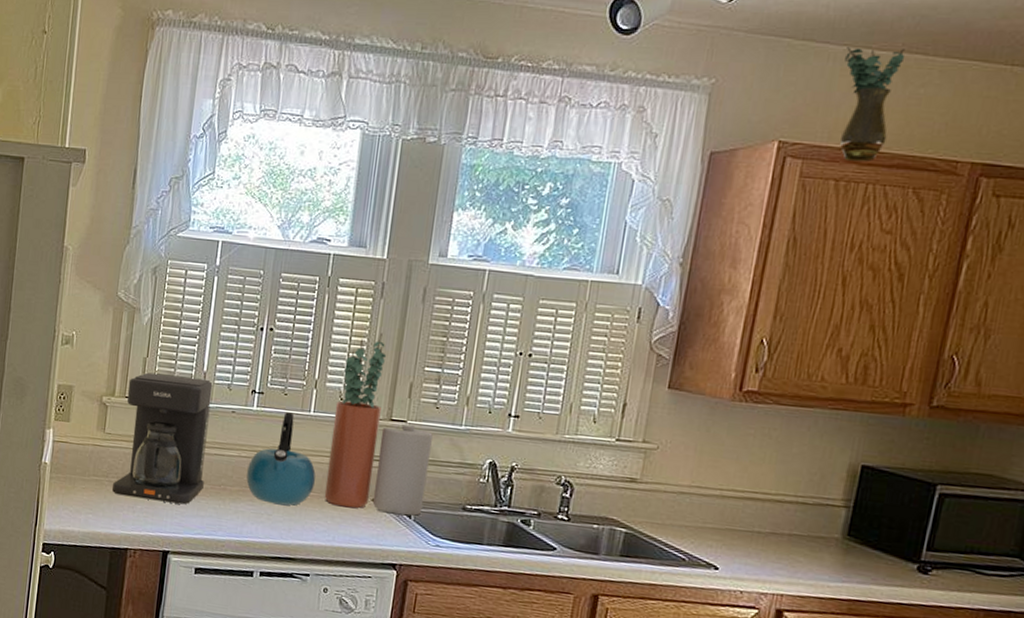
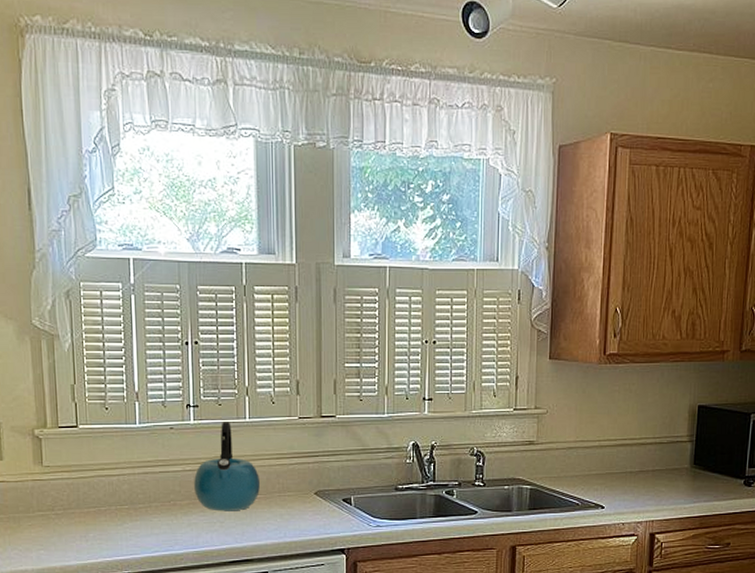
coffee maker: present [112,372,213,505] -> none [59,399,154,527]
vase: present [324,332,387,509] -> none [268,335,312,504]
paper towel holder: present [373,425,433,516] -> none [314,420,361,504]
vase: present [840,47,906,163] -> none [653,48,696,149]

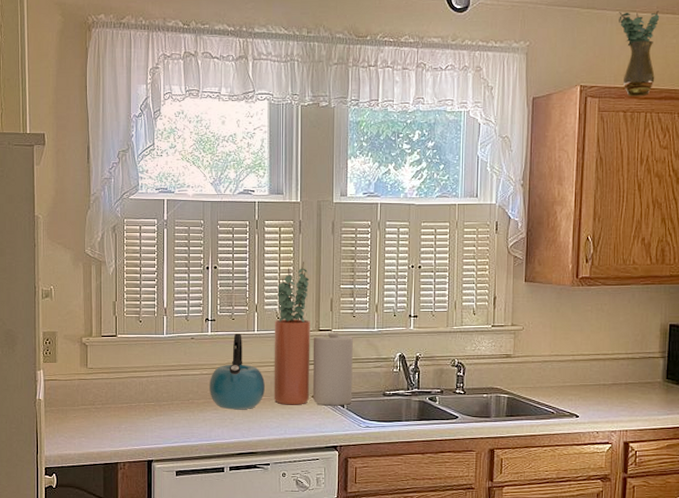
vase: none [268,335,312,504] -> present [274,261,311,405]
paper towel holder: none [314,420,361,504] -> present [312,333,353,406]
vase: none [653,48,696,149] -> present [619,11,660,97]

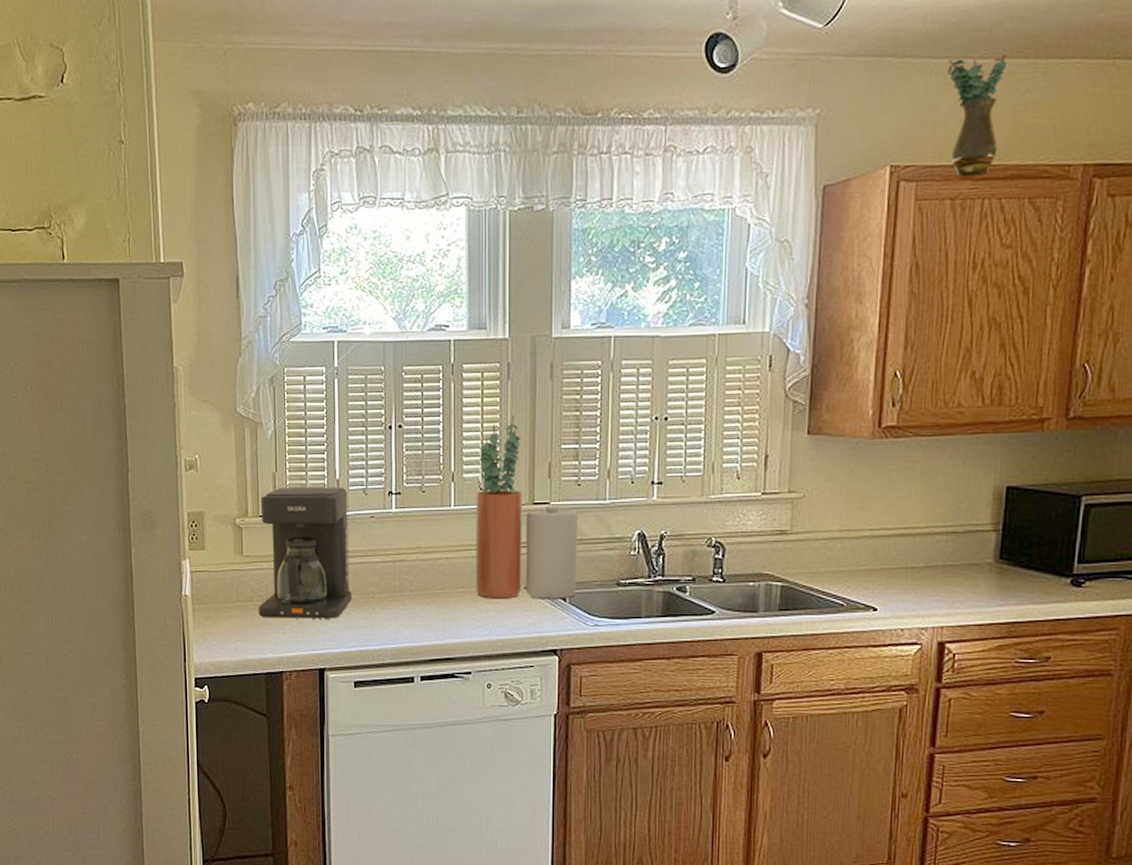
coffee maker: none [99,314,175,420] -> present [259,487,352,619]
kettle: present [208,333,266,410] -> none [393,510,465,606]

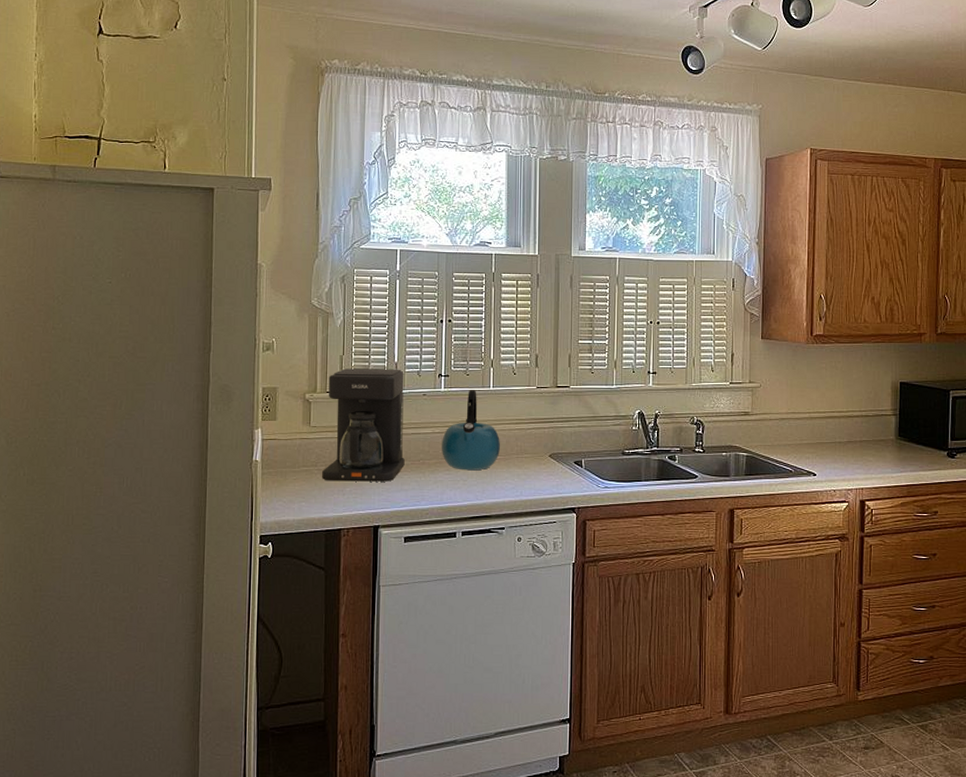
kettle: none [393,510,465,606] -> present [441,390,501,471]
vase: present [476,415,523,599] -> none [509,315,548,465]
paper towel holder: present [525,507,578,599] -> none [549,390,591,466]
vase: present [948,55,1008,179] -> none [845,80,882,161]

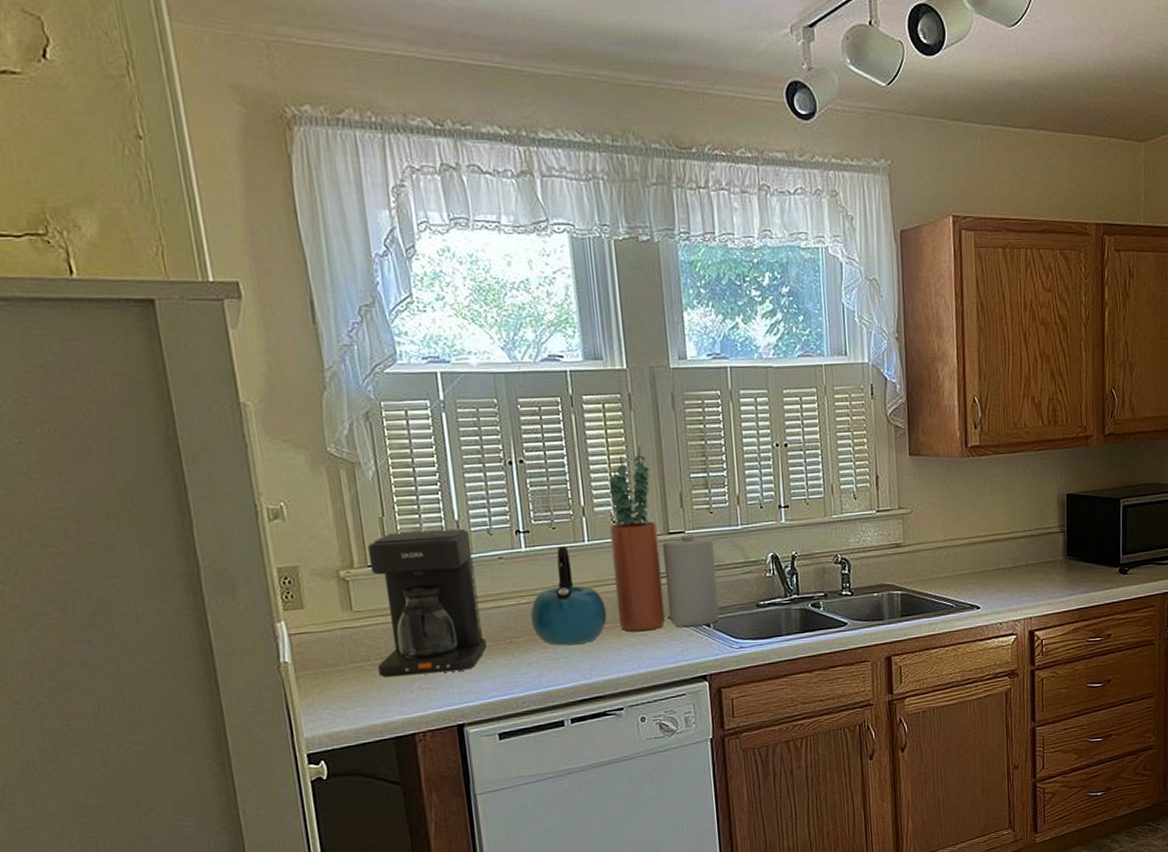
vase: none [509,315,548,465] -> present [609,446,665,632]
paper towel holder: none [549,390,591,466] -> present [662,535,720,628]

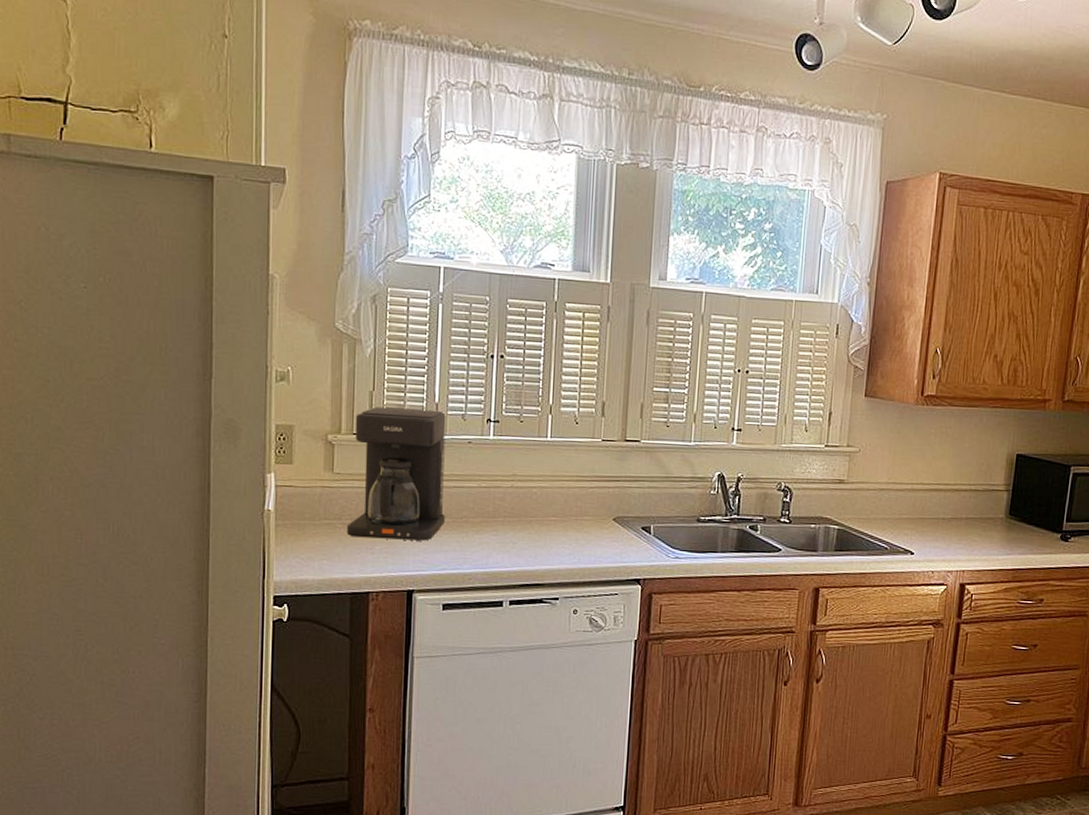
kettle: present [530,546,607,646] -> none [487,439,558,533]
vase: present [609,446,665,632] -> none [567,356,617,529]
paper towel holder: present [662,535,720,628] -> none [614,444,665,532]

